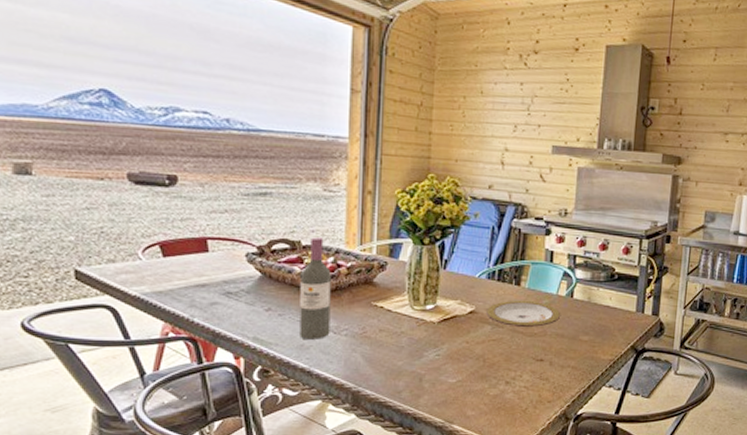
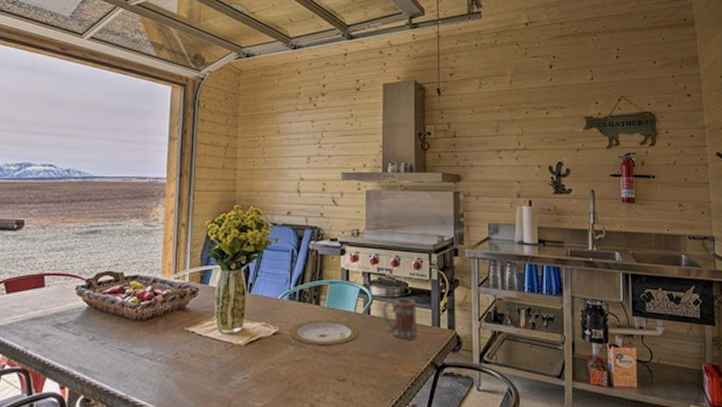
wine bottle: present [300,237,331,340] -> none [119,268,149,367]
mug: none [585,282,622,325] -> present [382,298,418,341]

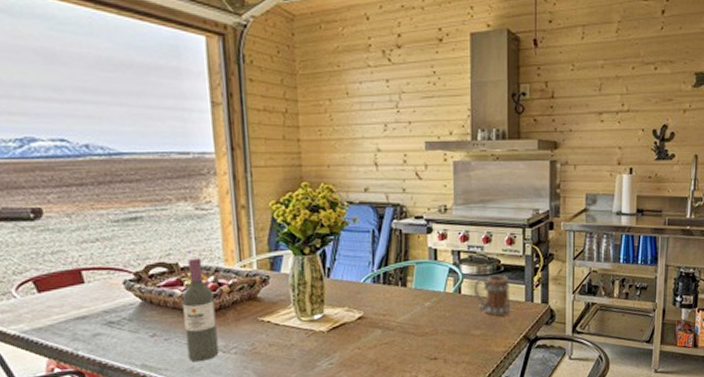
wine bottle: none [119,268,149,367] -> present [182,257,219,361]
plate: present [289,319,360,346] -> none [375,300,451,328]

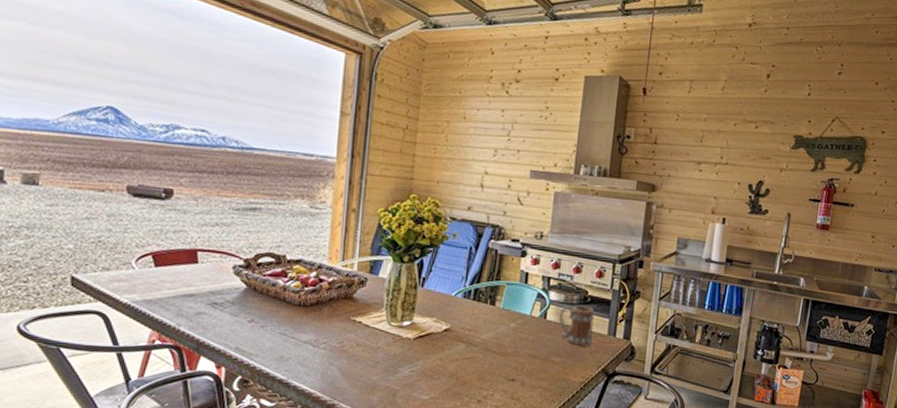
wine bottle: present [182,257,219,361] -> none [280,252,313,352]

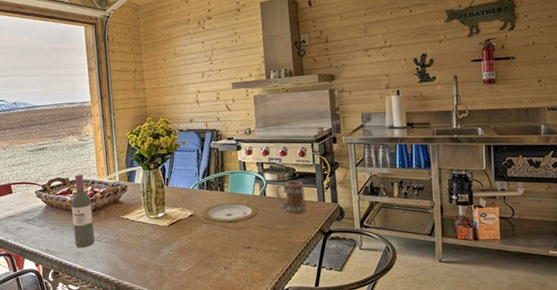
wine bottle: none [280,252,313,352] -> present [71,174,95,248]
plate: none [461,319,534,347] -> present [202,202,259,223]

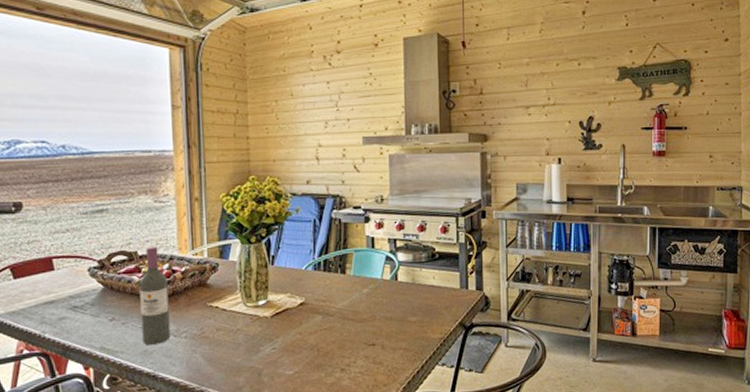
plate: present [202,202,259,223] -> none [316,287,388,314]
mug: present [275,180,307,214] -> none [409,262,446,304]

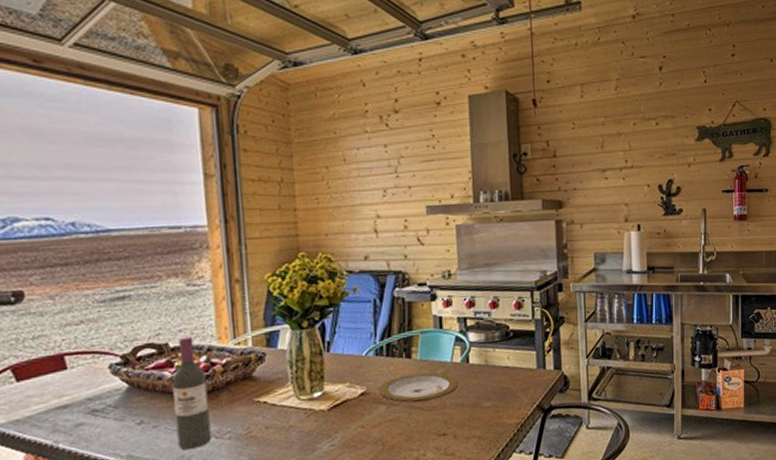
plate: none [316,287,388,314] -> present [379,372,459,403]

